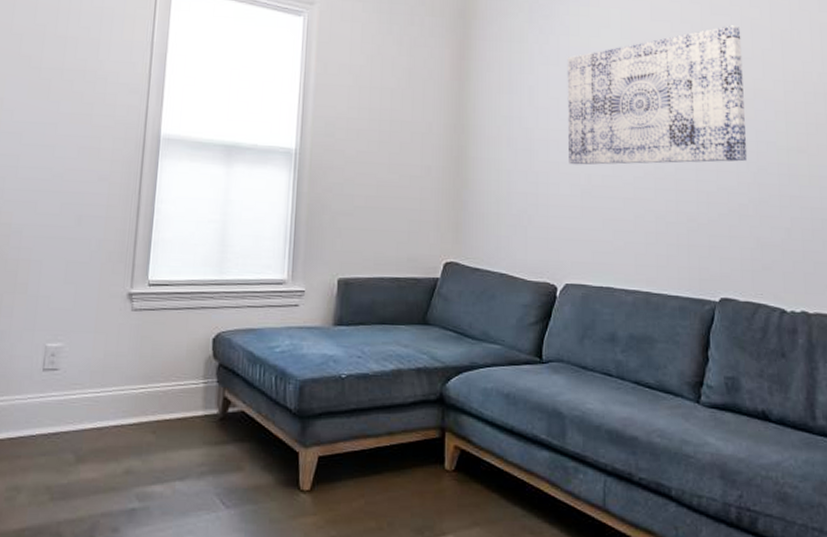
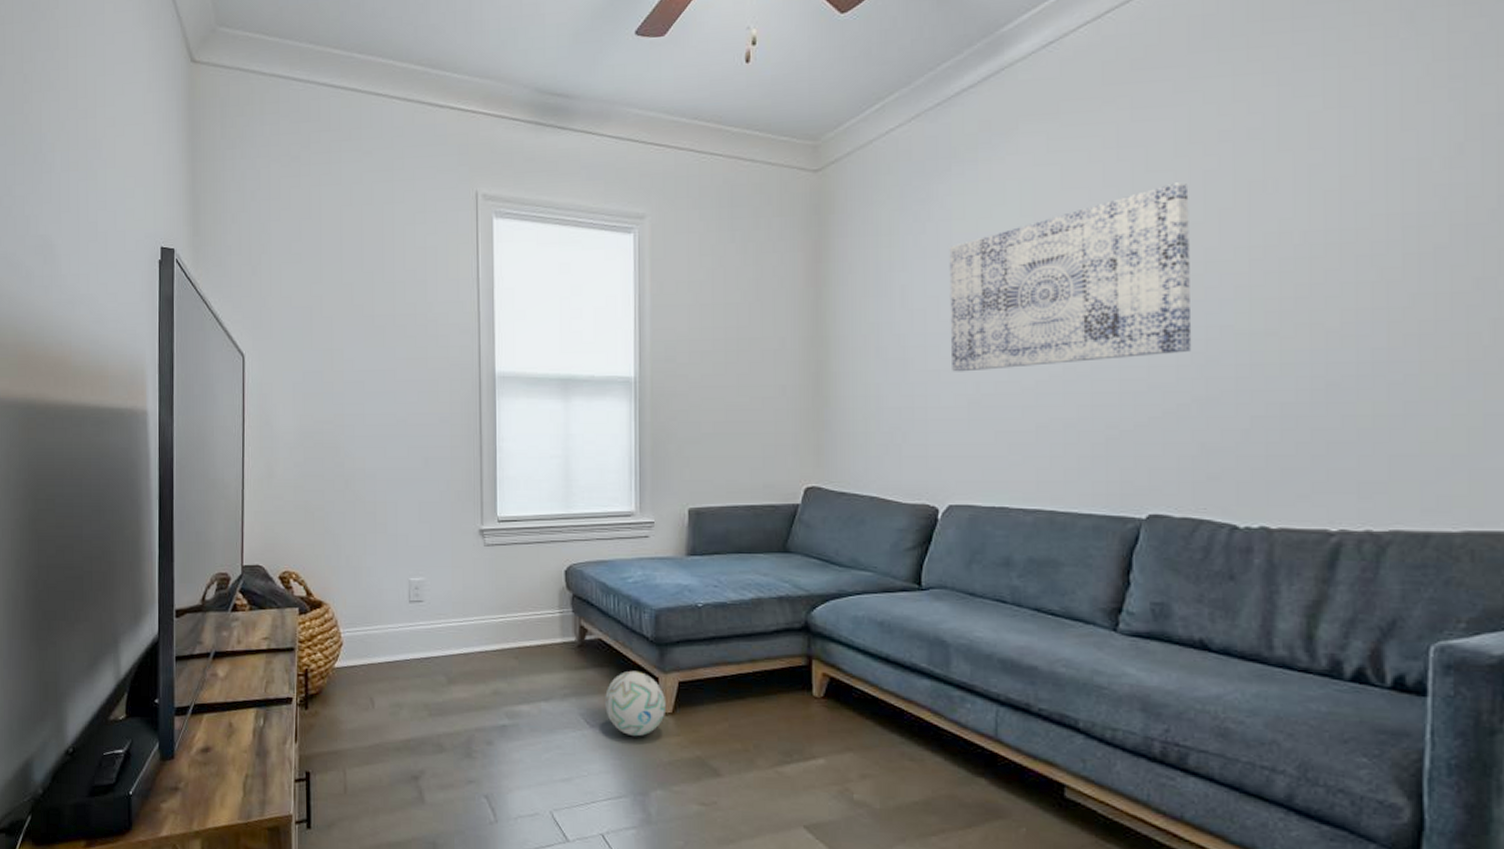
ball: none [243,445,305,518] -> present [605,670,667,737]

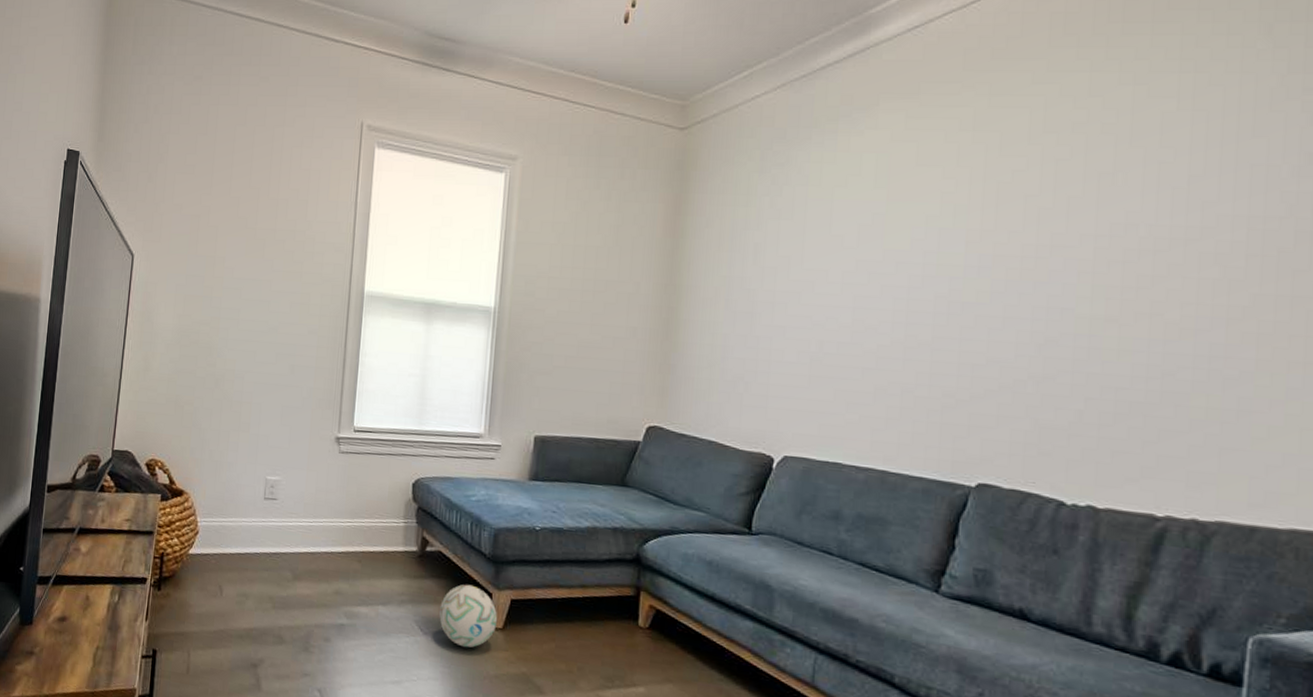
wall art: present [949,182,1192,372] -> none [797,168,1040,331]

